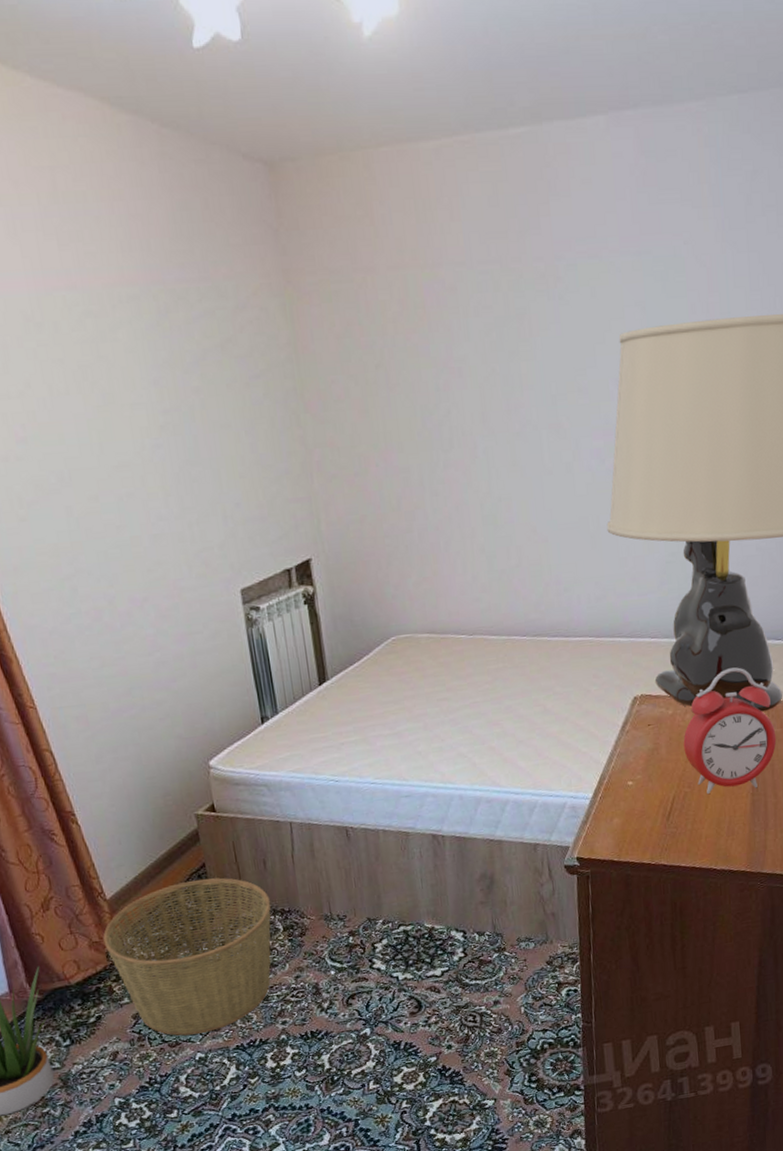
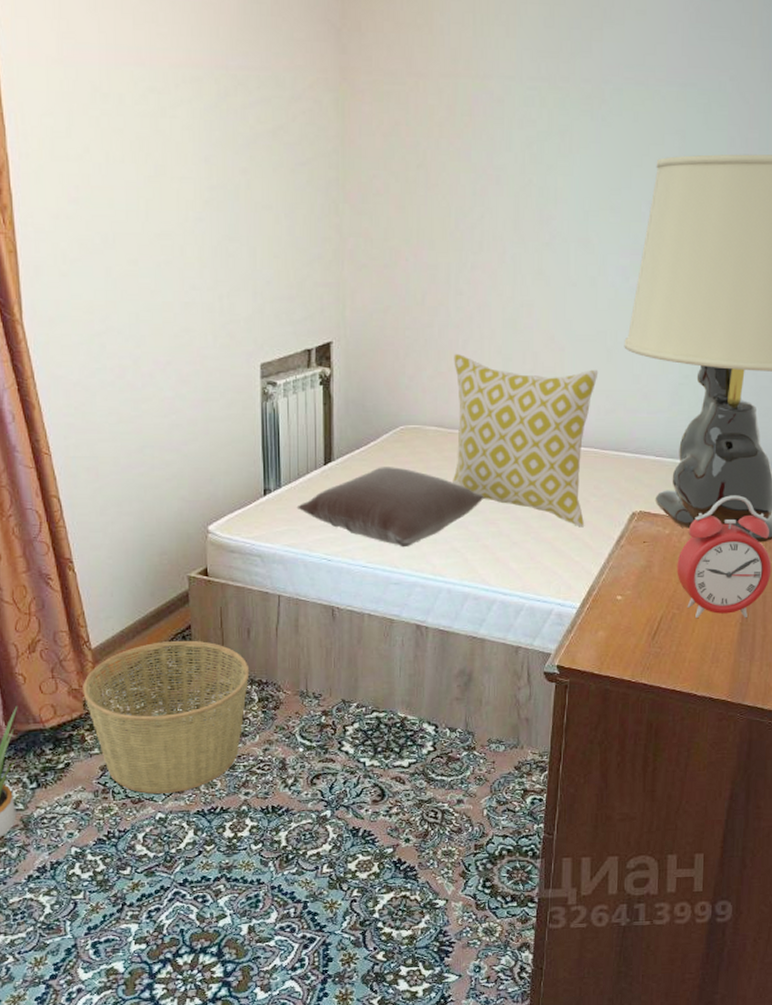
pillow: none [296,679,485,760] -> present [296,467,484,548]
pillow: none [437,557,587,717] -> present [451,354,599,526]

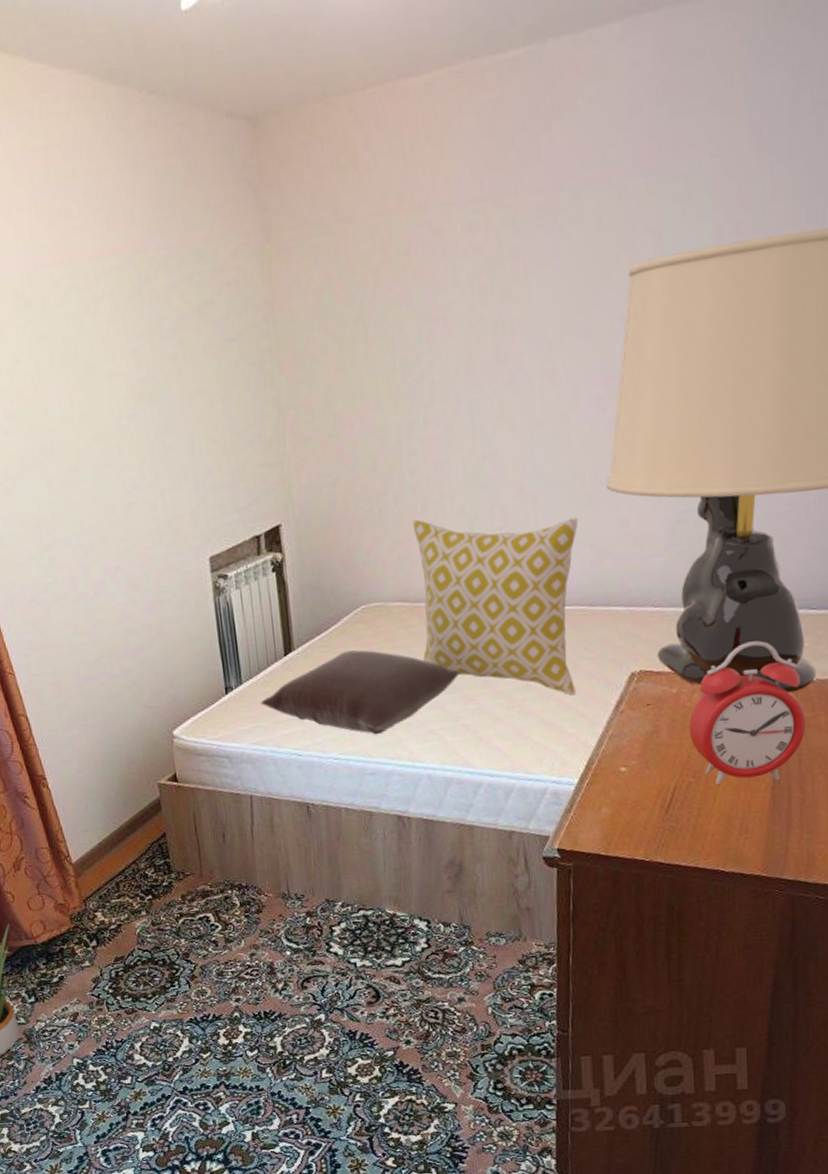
basket: present [82,640,250,795] -> none [67,848,229,1004]

